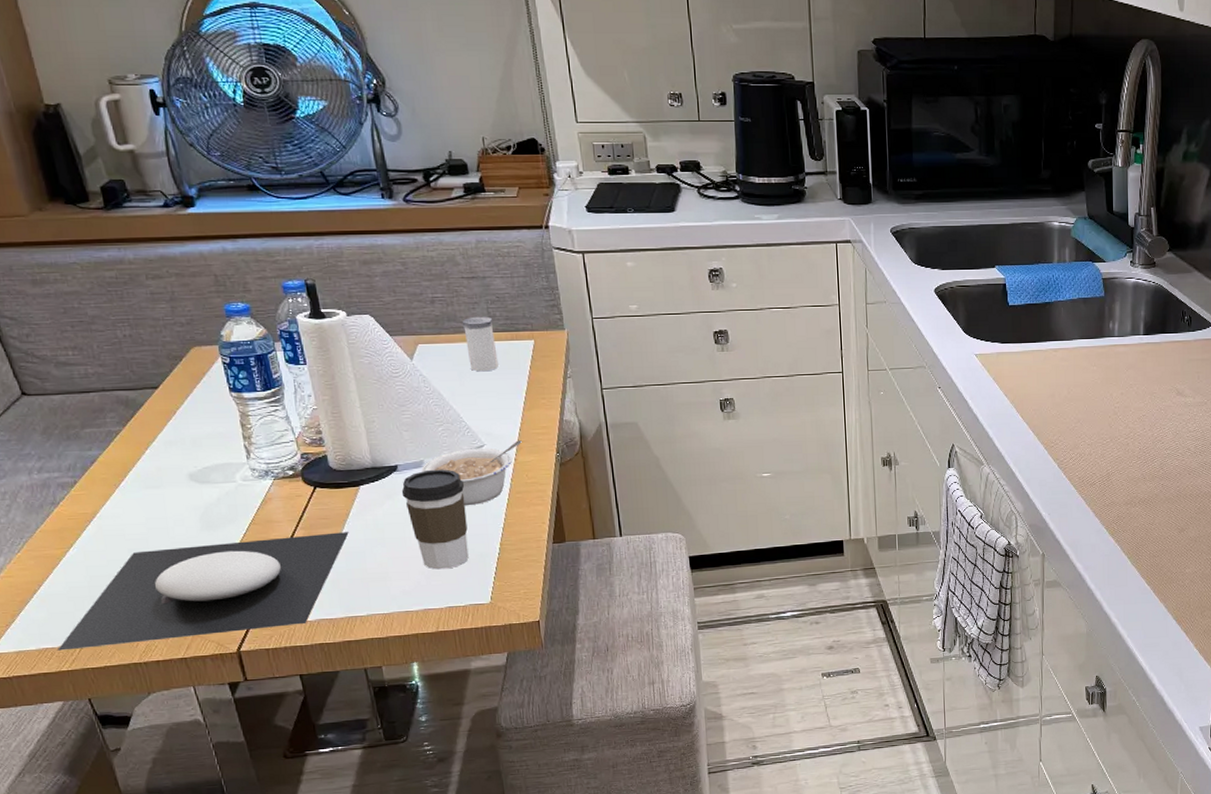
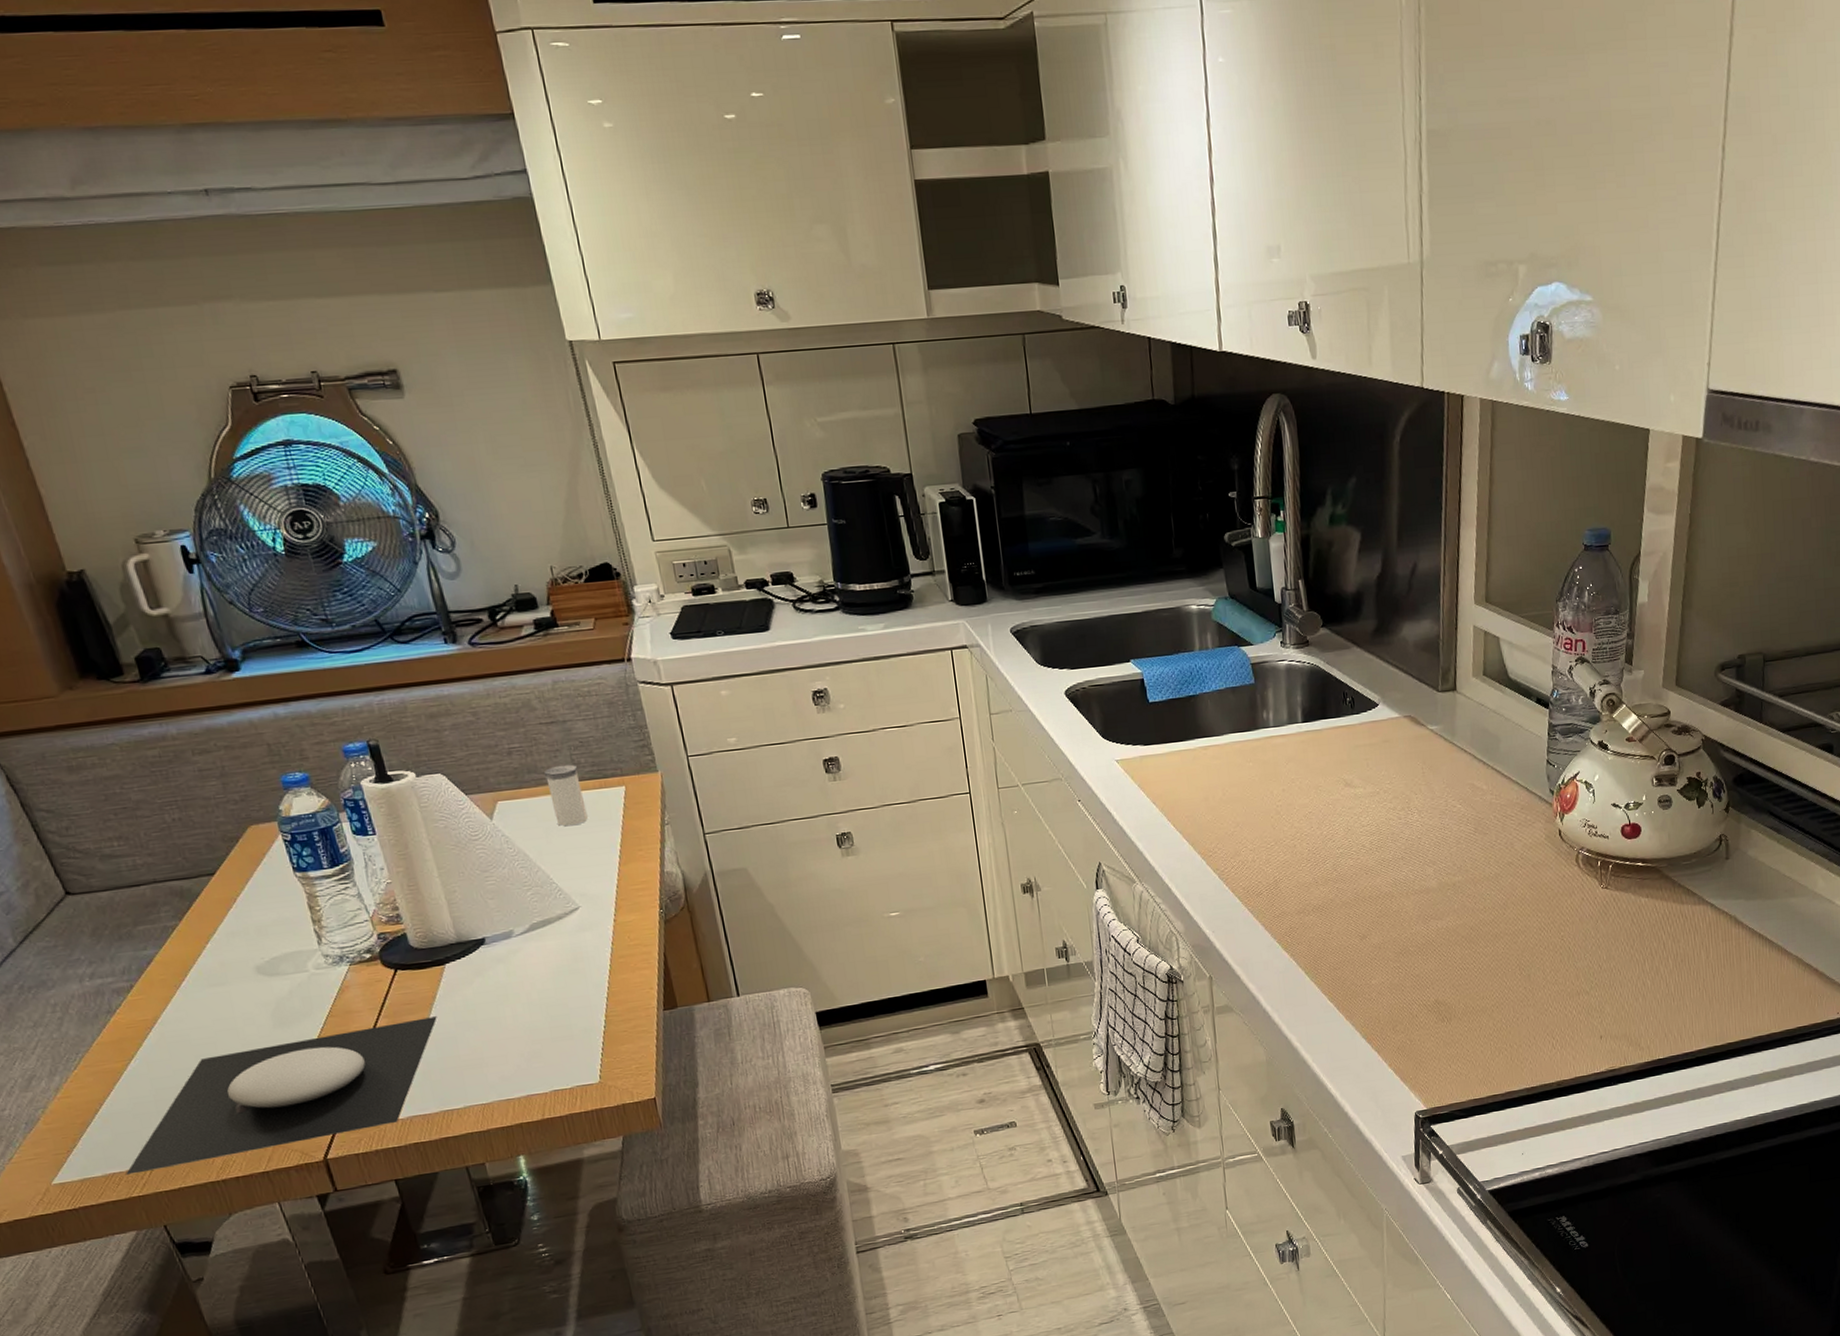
coffee cup: present [401,469,469,570] -> none [491,937,572,1050]
legume: present [421,440,522,506] -> none [511,898,621,977]

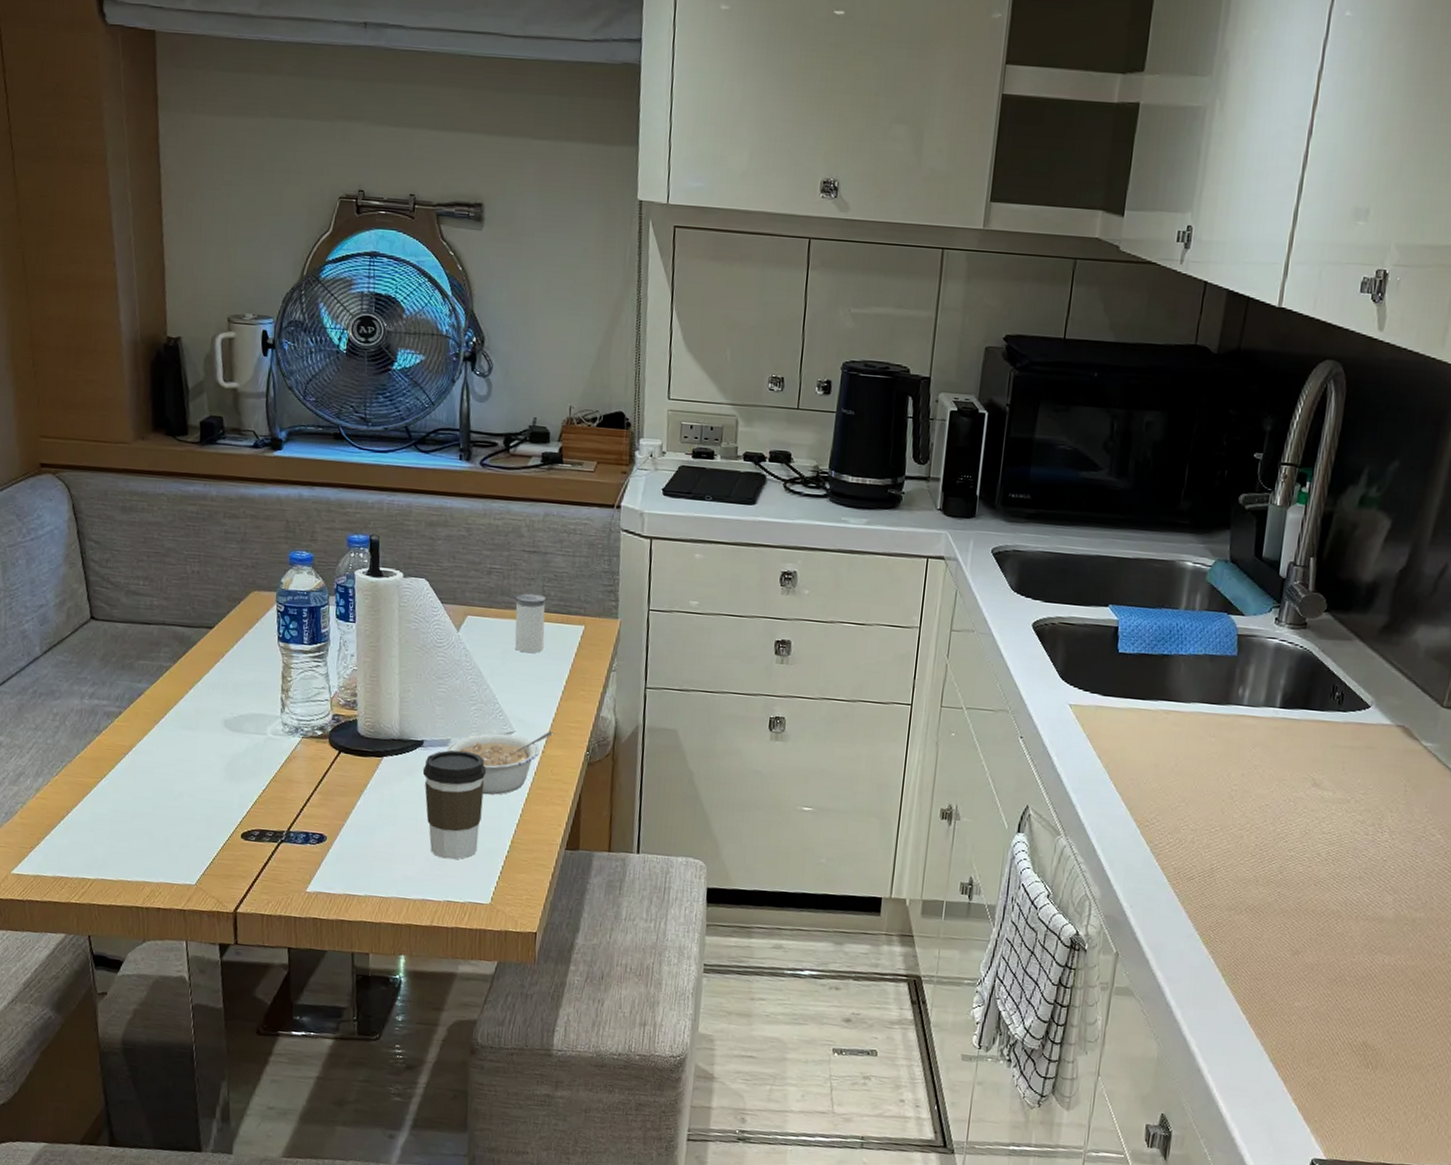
plate: present [126,1016,437,1175] -> none [71,792,363,894]
coffee cup: none [491,937,572,1050] -> present [422,749,487,860]
legume: none [511,898,621,977] -> present [447,731,553,795]

